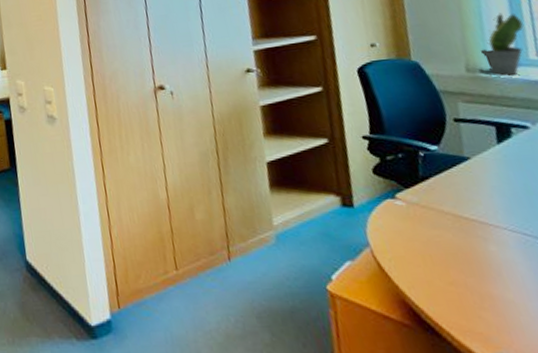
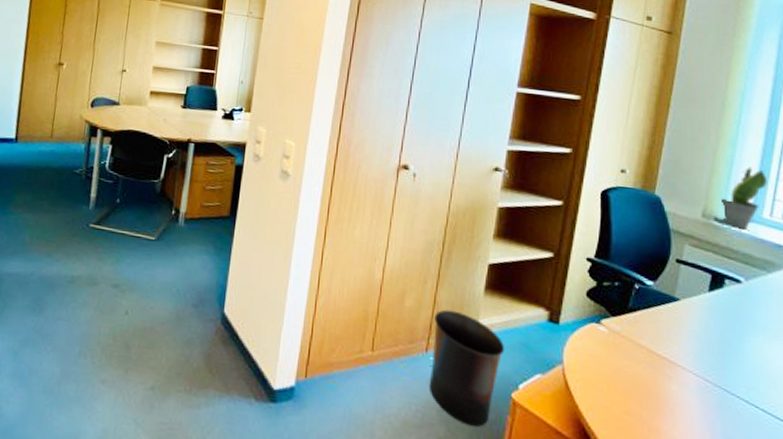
waste bin: none [228,214,311,326] -> present [430,309,505,427]

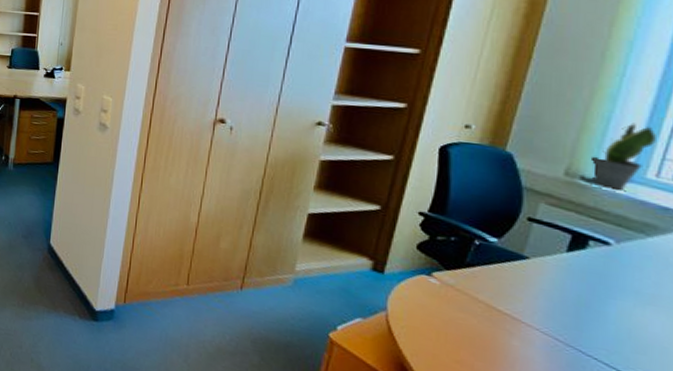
waste bin: present [430,309,505,427] -> none [244,253,324,360]

